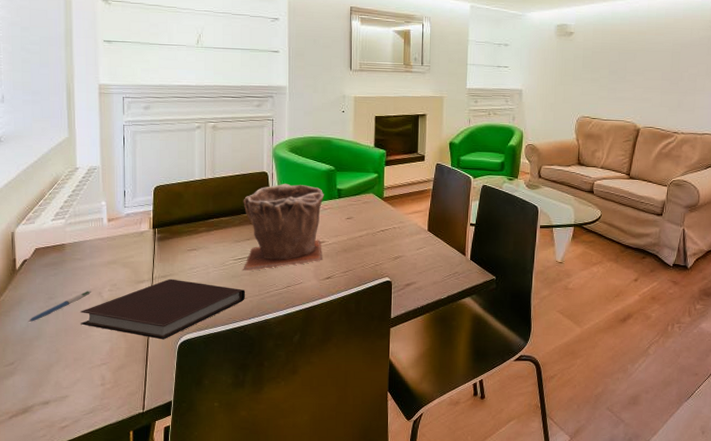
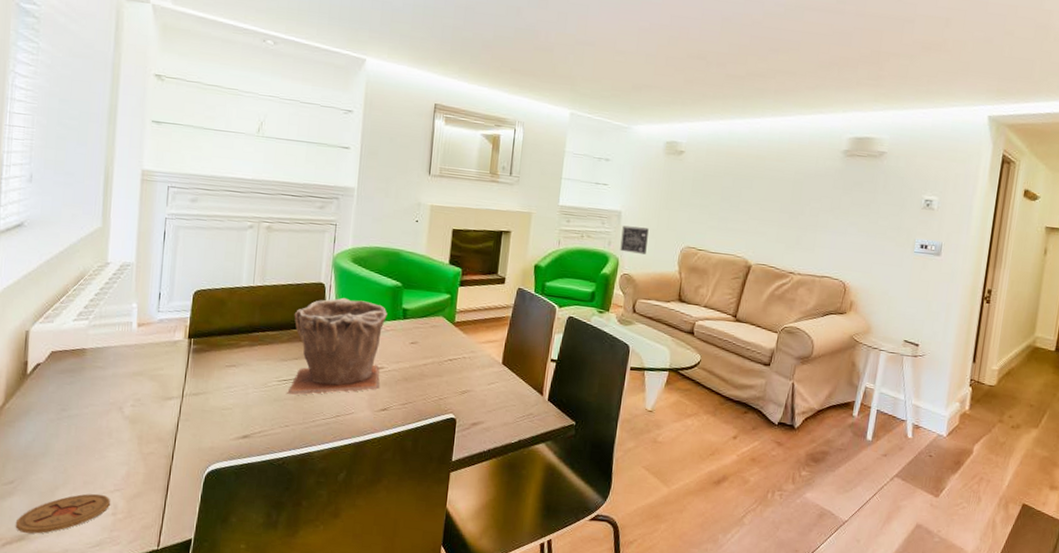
coaster: none [18,368,98,406] -> present [15,493,110,534]
pen: present [28,291,91,322] -> none [35,404,111,436]
notebook: present [80,278,245,340] -> none [95,397,288,468]
wall art: none [523,102,547,126] -> present [620,225,649,254]

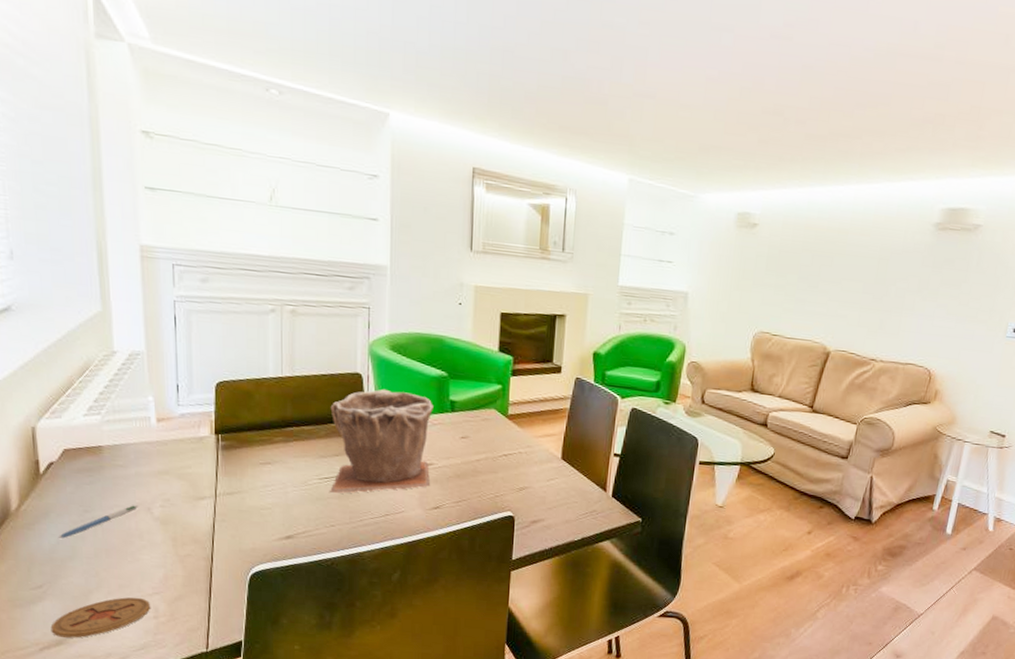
pen: none [35,404,111,436] -> present [59,505,138,539]
wall art: present [620,225,649,254] -> none [687,308,719,340]

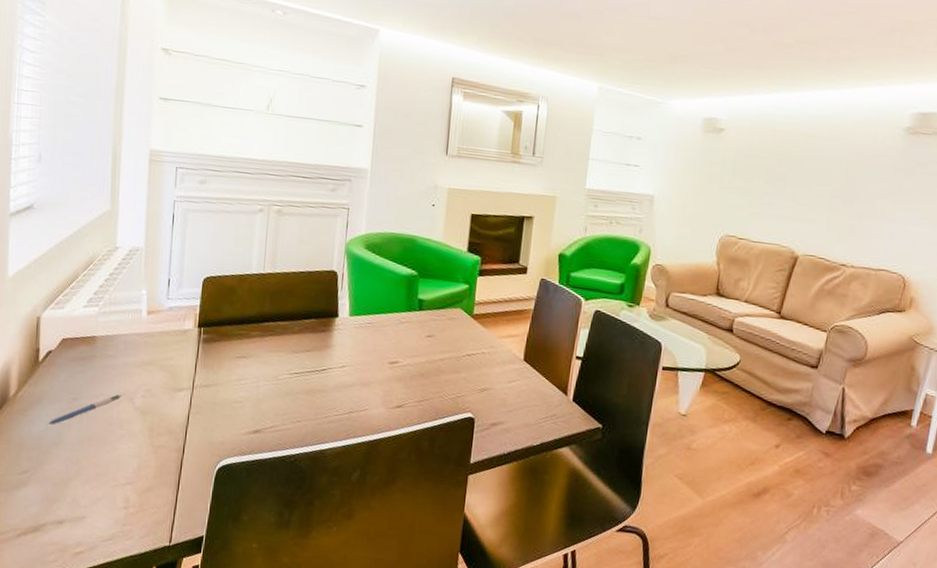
coaster: present [50,597,150,638] -> none [29,486,122,525]
plant pot: present [330,389,433,494] -> none [299,286,402,389]

